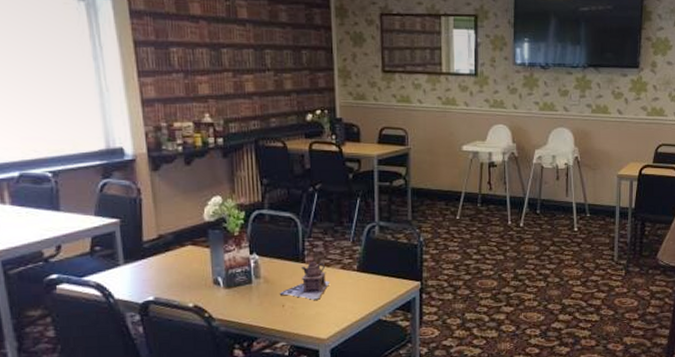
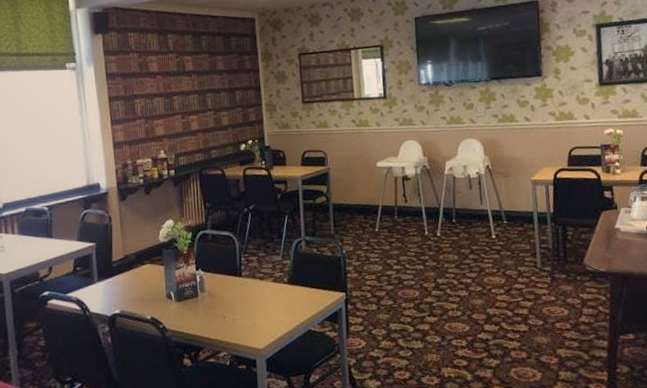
teapot: present [279,260,331,301] -> none [221,274,264,313]

